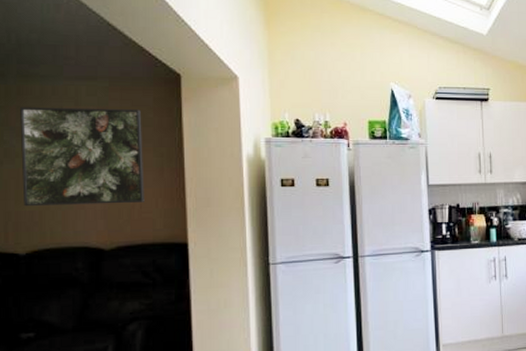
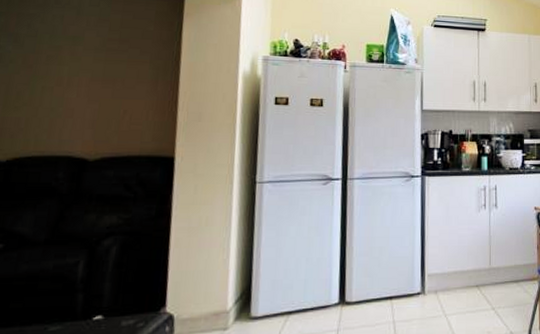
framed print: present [20,107,145,207] -> none [11,14,142,114]

